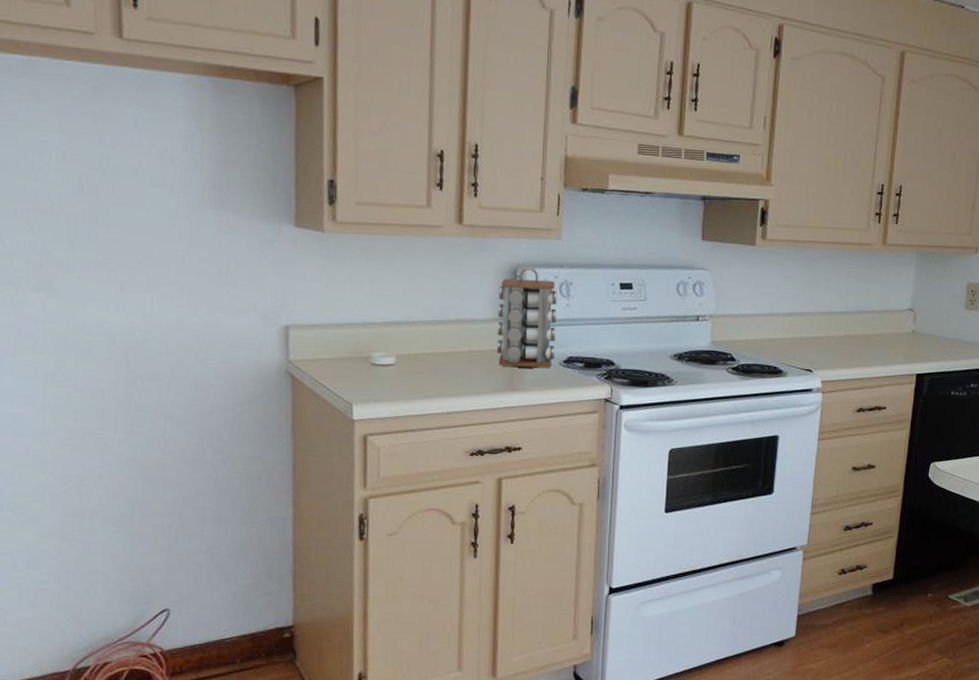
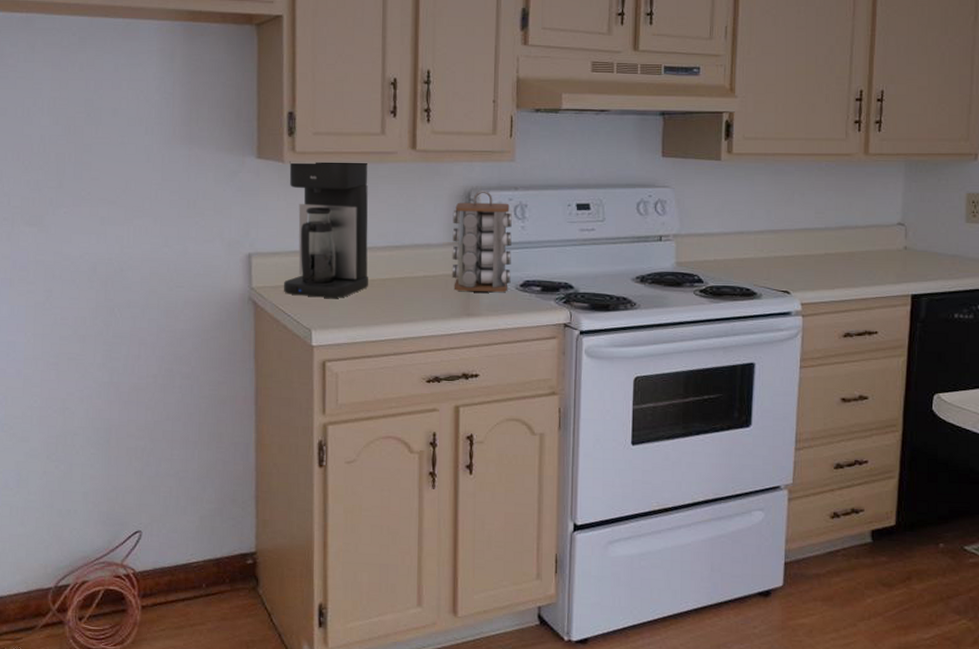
coffee maker: none [323,231,413,372] -> present [284,161,368,298]

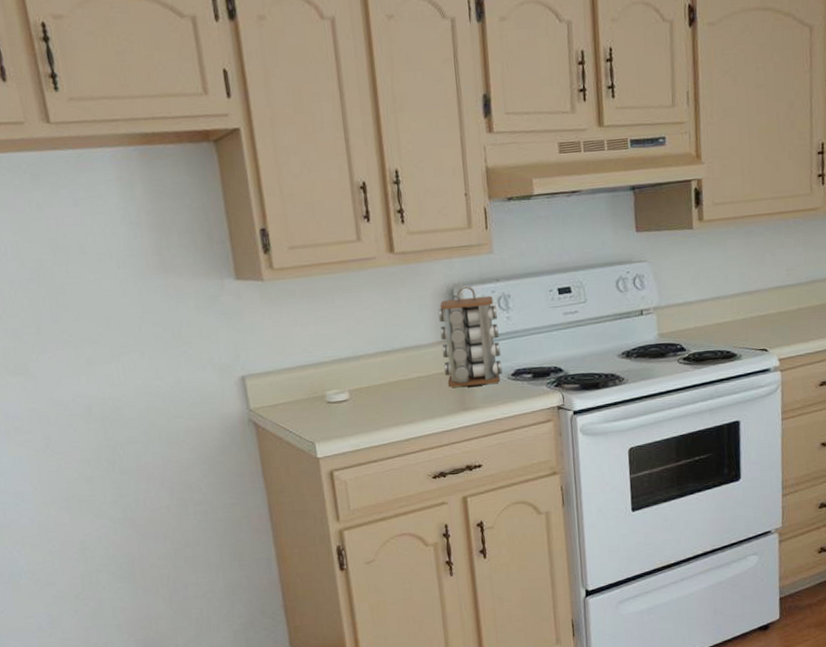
coffee maker: present [284,161,368,298] -> none [269,271,364,412]

